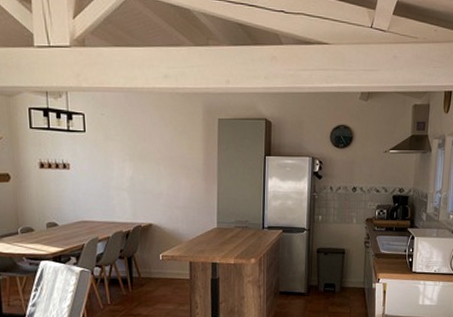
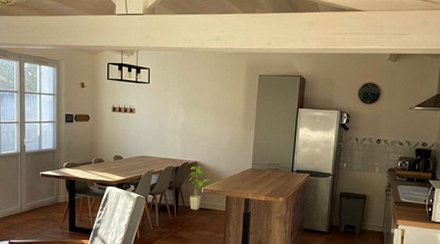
house plant: none [143,229,171,281] -> present [188,166,212,210]

